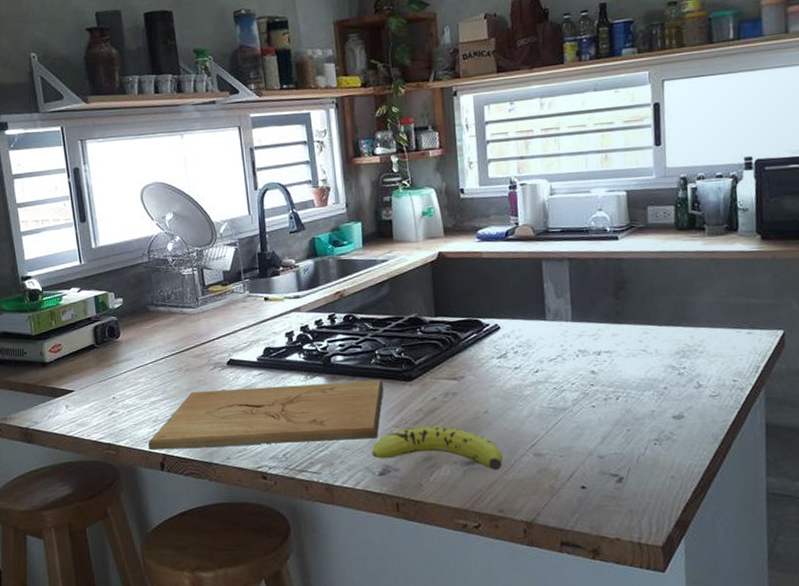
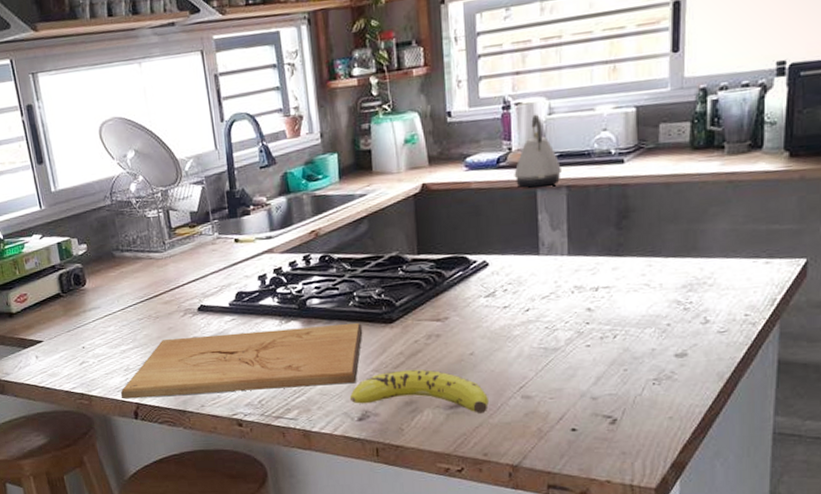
kettle: none [521,194,563,260] -> present [514,114,561,189]

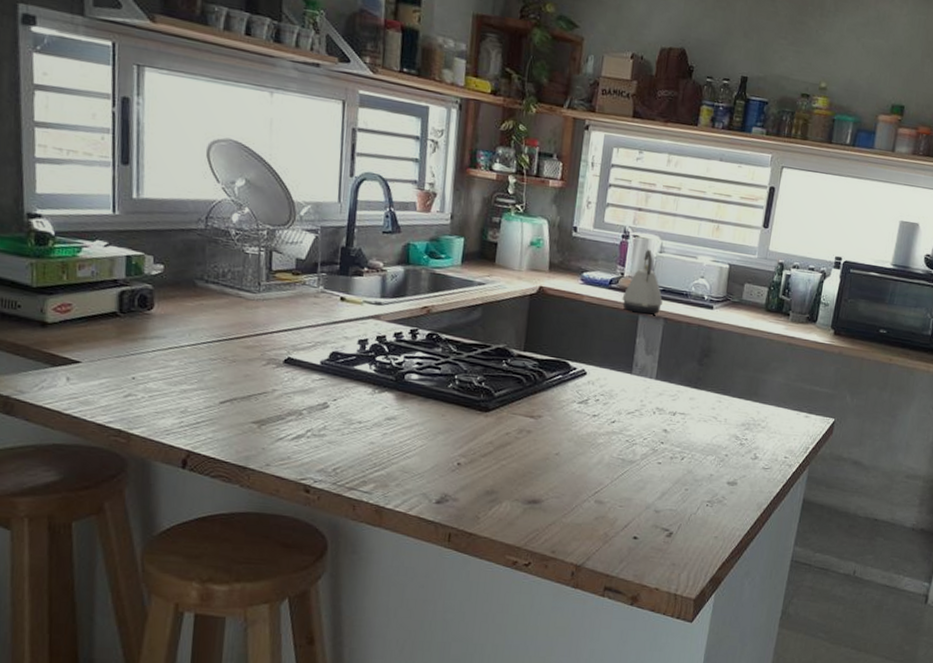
cutting board: present [120,323,363,400] -> none [169,387,458,465]
fruit: present [349,369,489,413] -> none [431,458,565,512]

